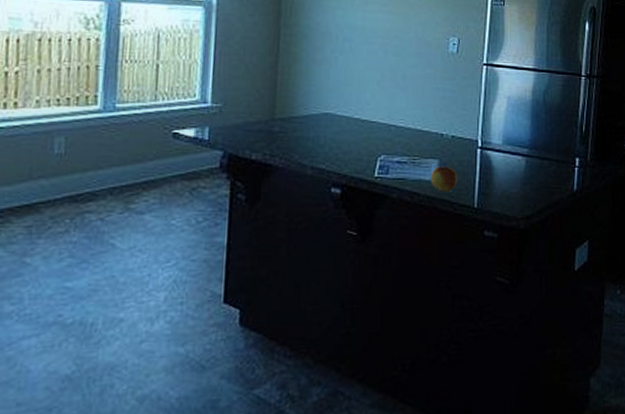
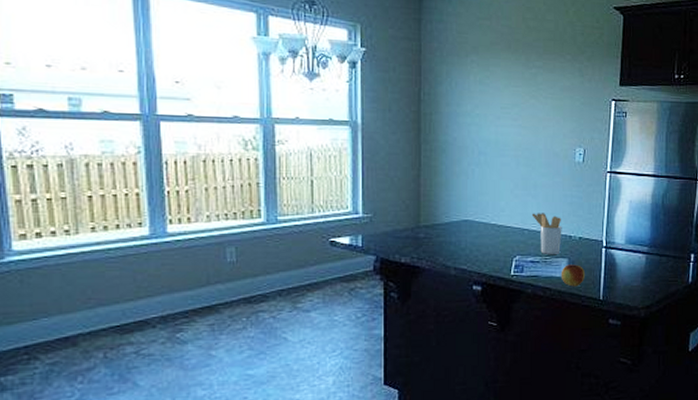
utensil holder: none [399,107,433,154] -> present [531,213,562,254]

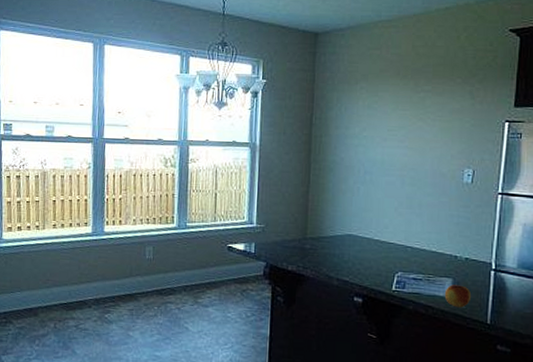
utensil holder: present [531,213,562,254] -> none [415,231,447,273]

